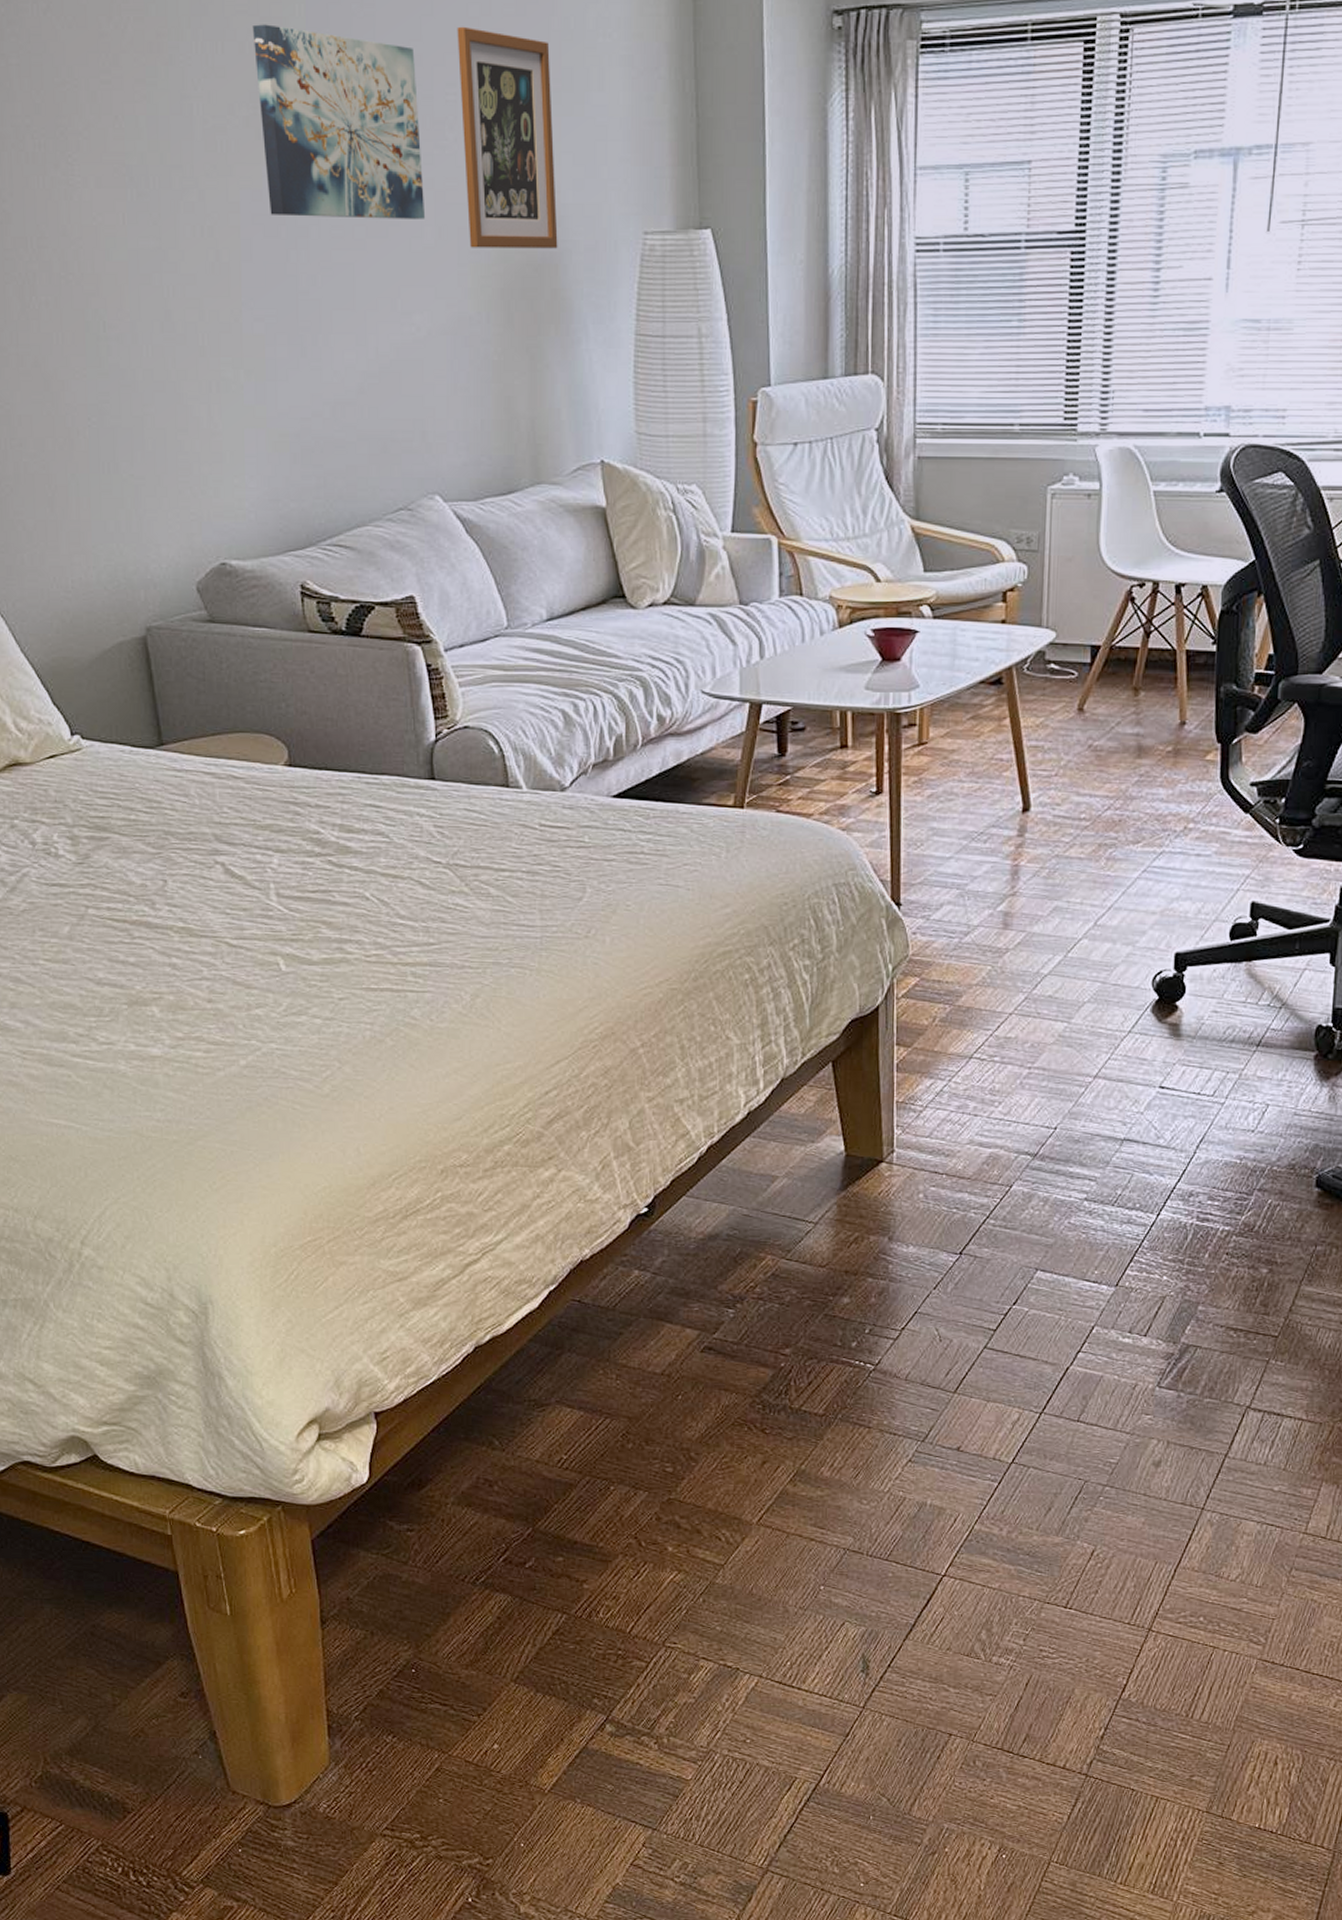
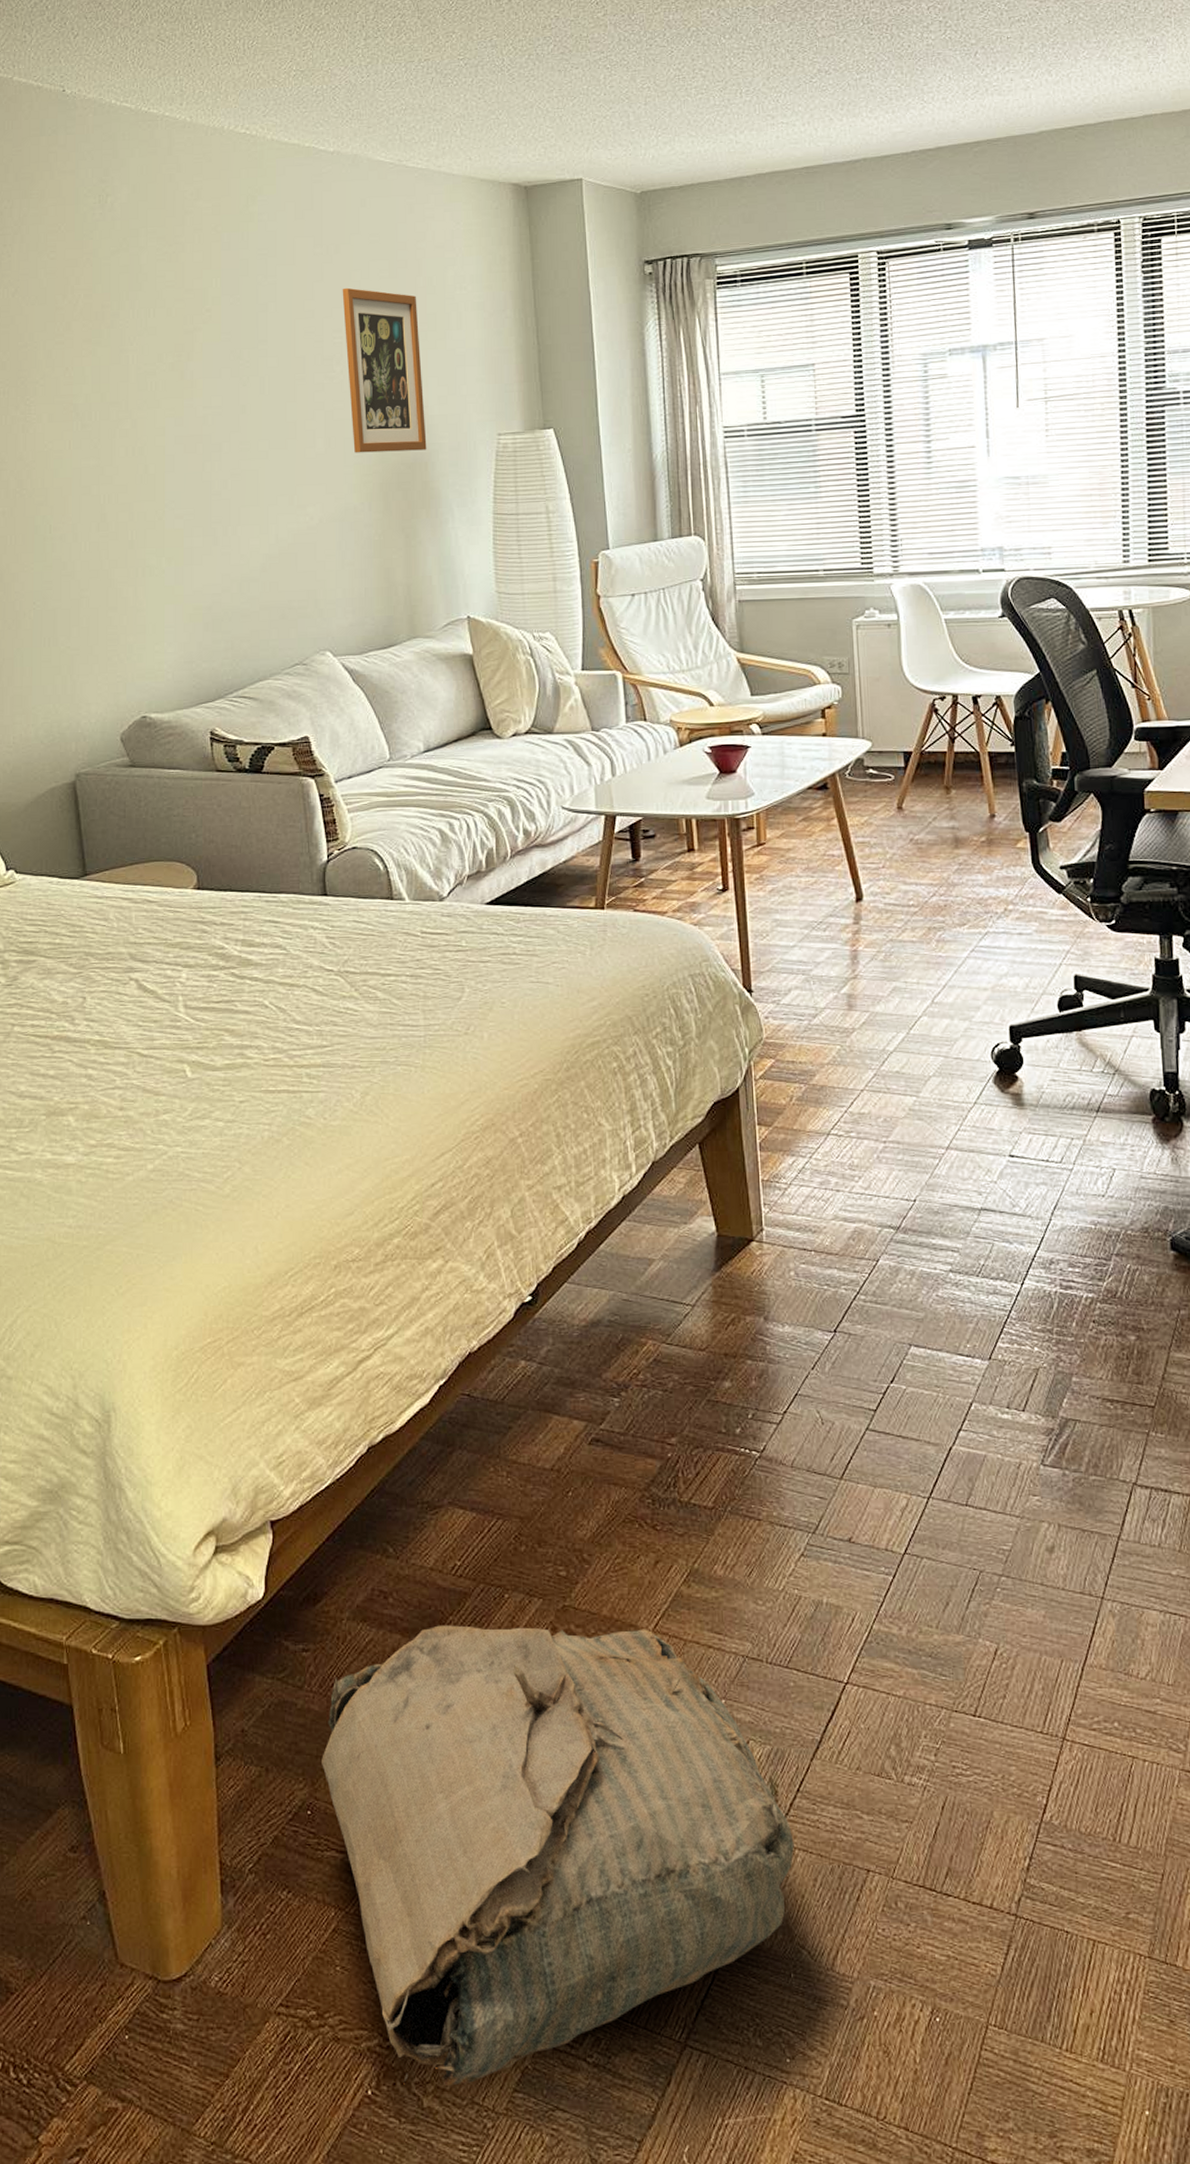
wall art: present [252,24,426,219] -> none [178,294,318,436]
bag: none [426,1512,882,1897] -> present [322,1625,794,2086]

